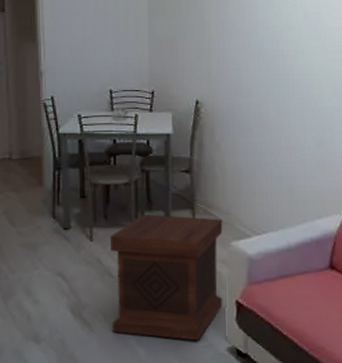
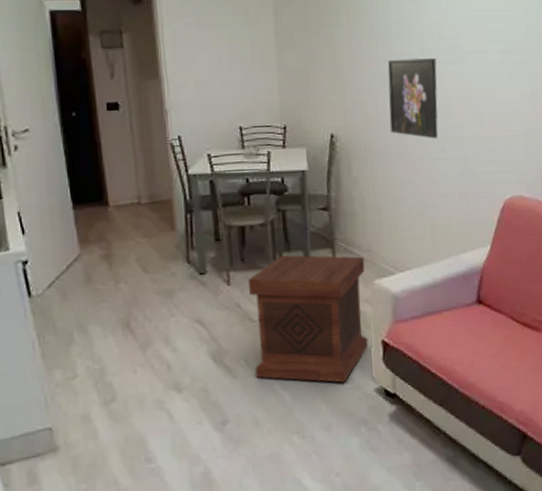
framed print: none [252,32,300,109] -> present [388,58,438,139]

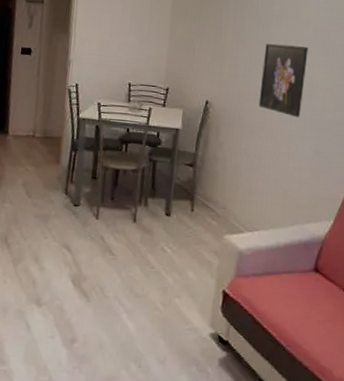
side table: present [249,255,369,383] -> none [107,200,219,323]

